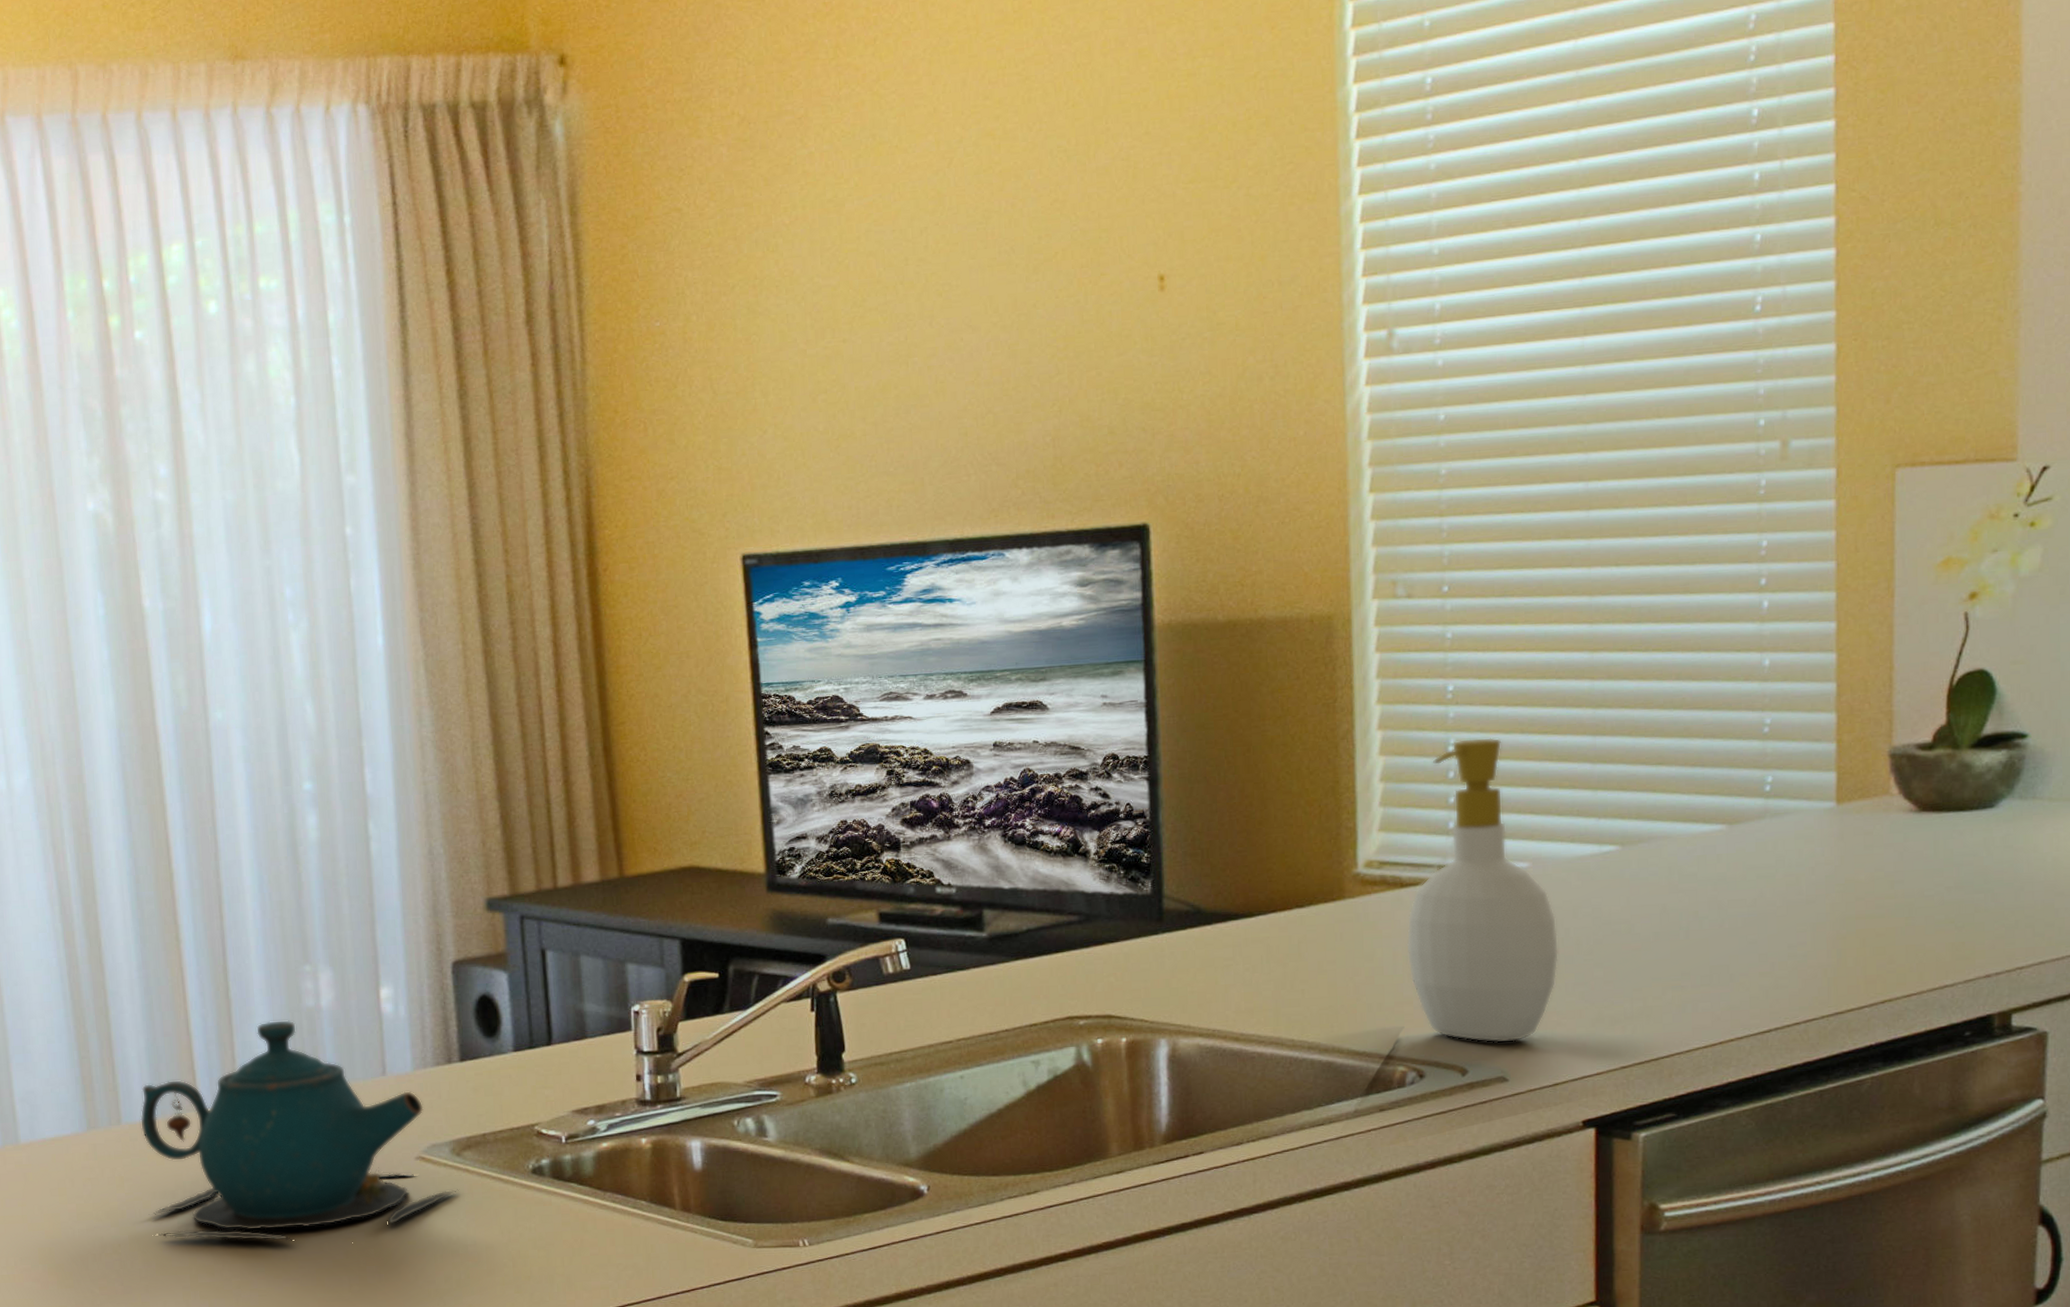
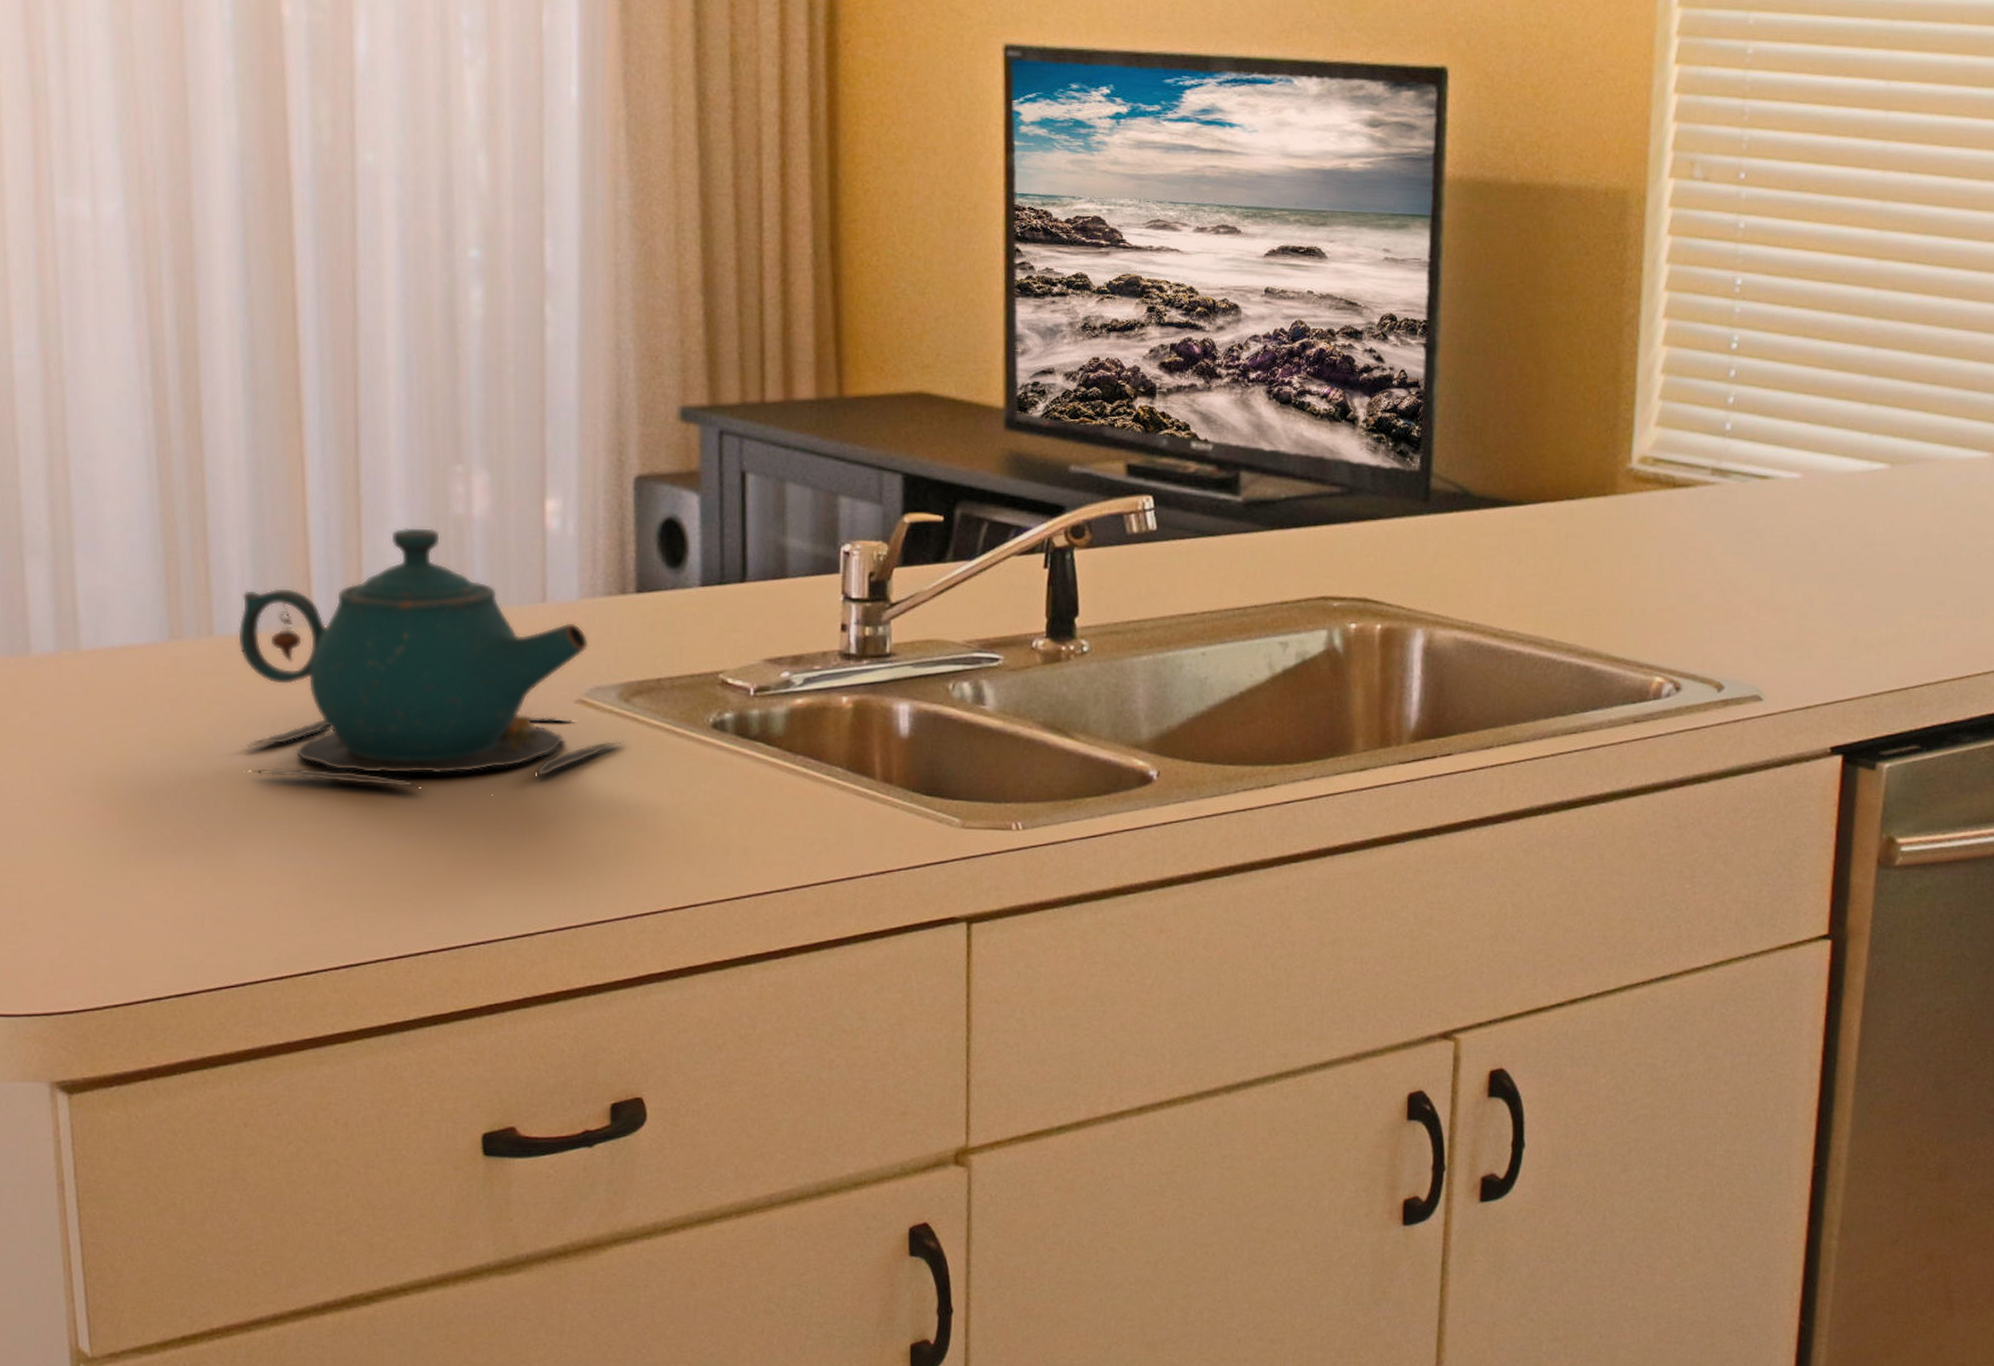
soap bottle: present [1406,737,1559,1043] -> none [1673,336,1823,660]

